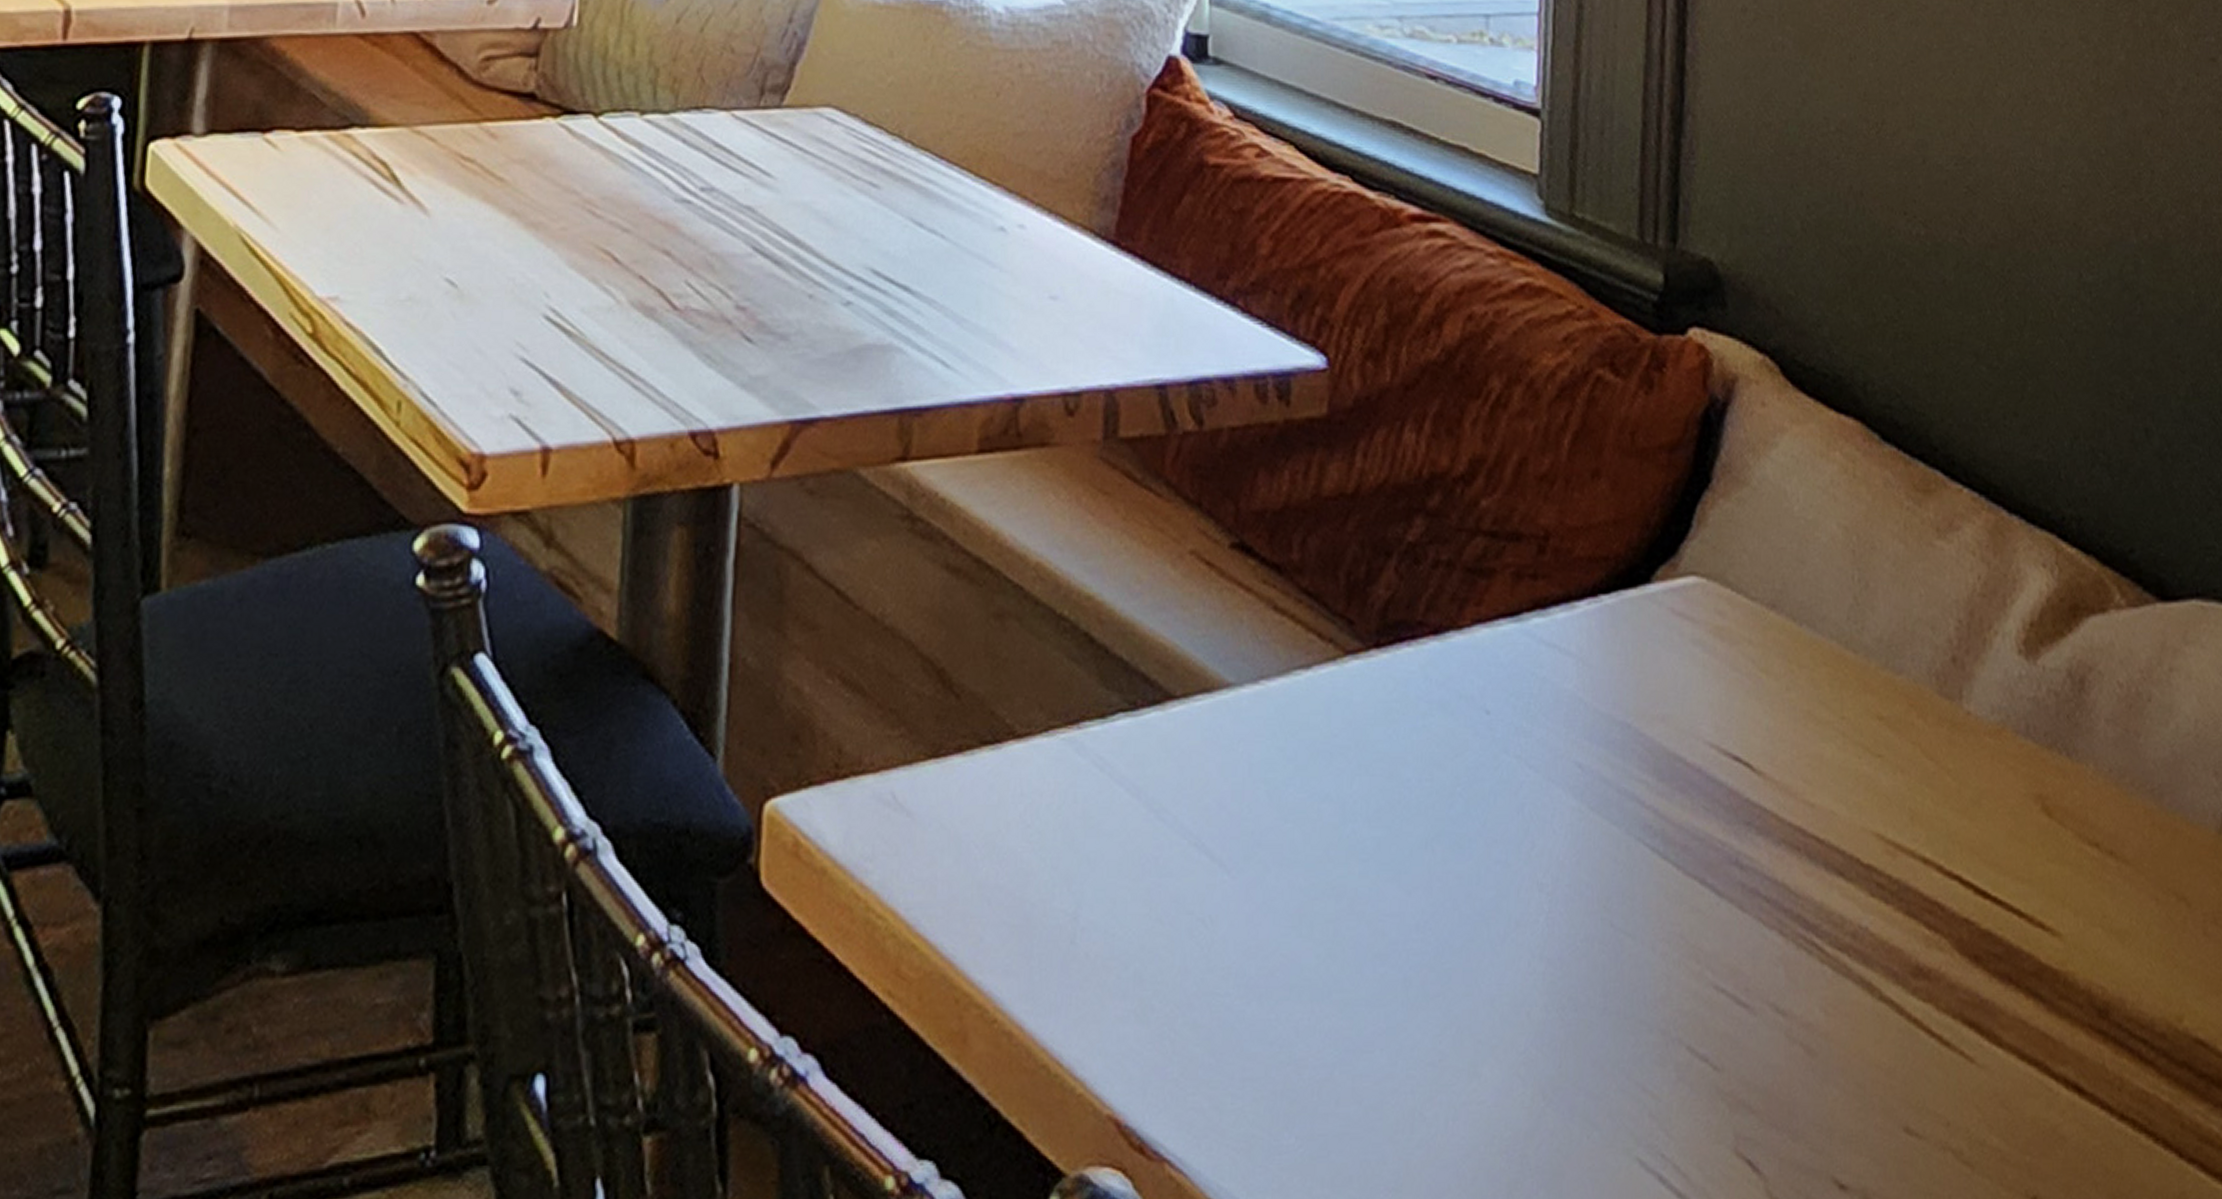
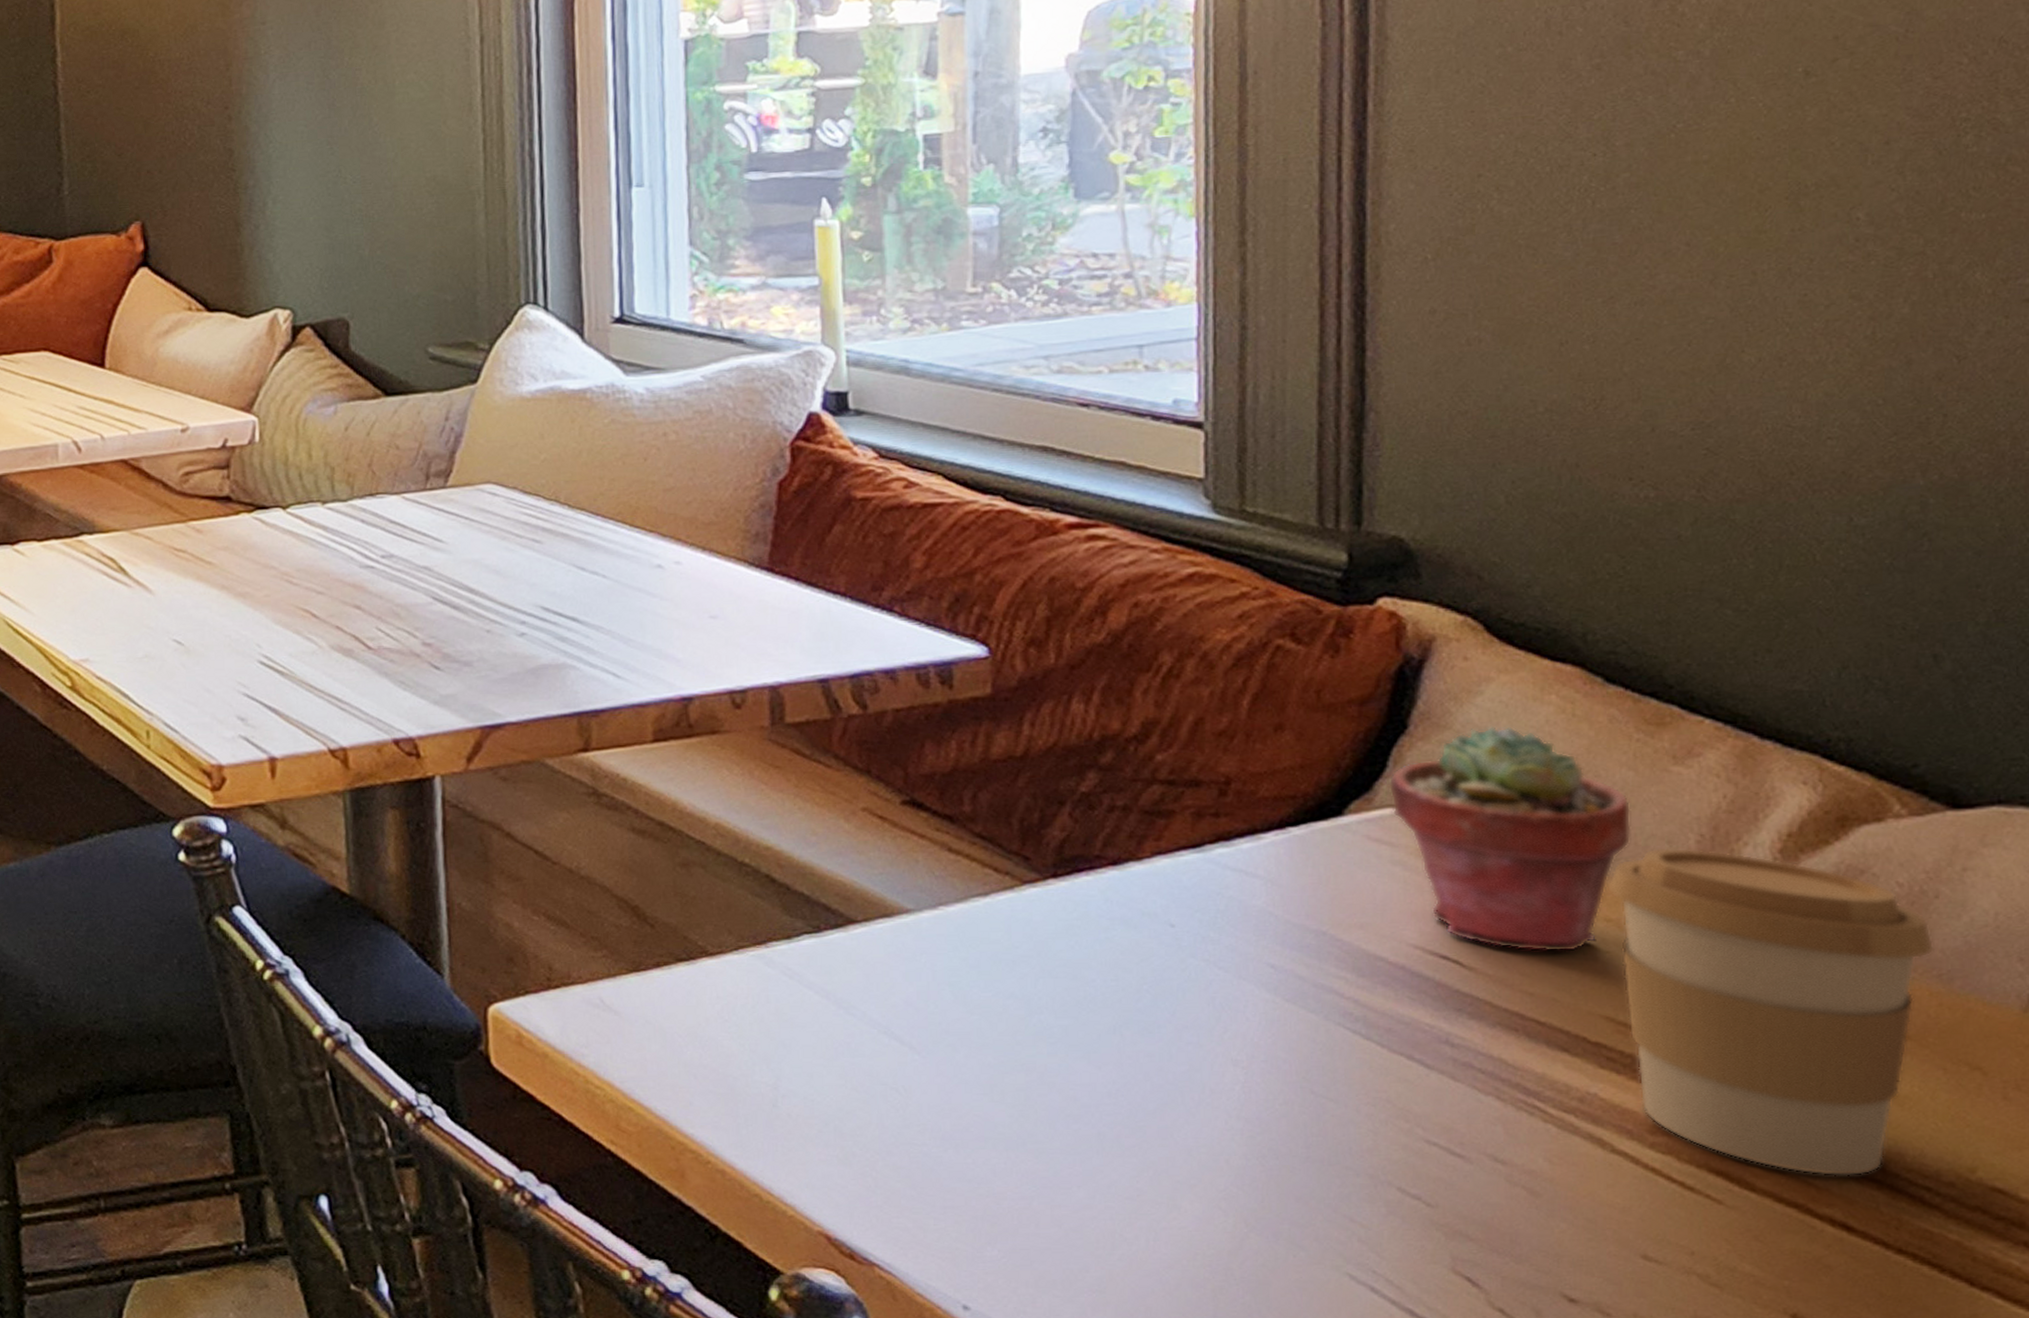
potted succulent: none [1692,483,1901,755] -> present [1388,725,1631,953]
coffee cup: none [1879,633,2148,1028] -> present [1606,847,1934,1176]

